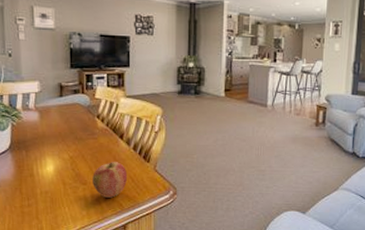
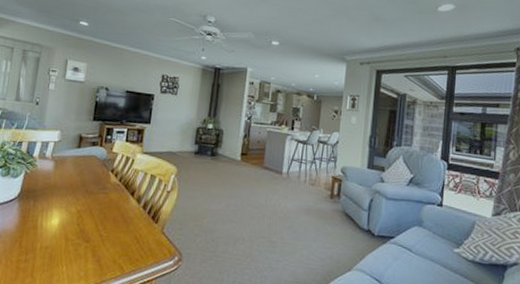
apple: present [92,162,128,198] -> none [96,219,134,259]

